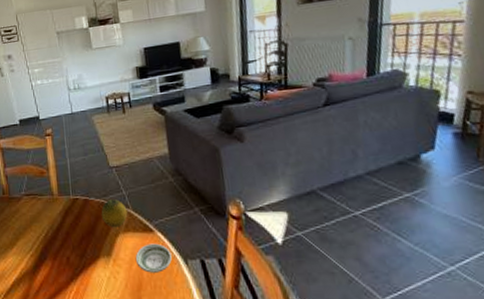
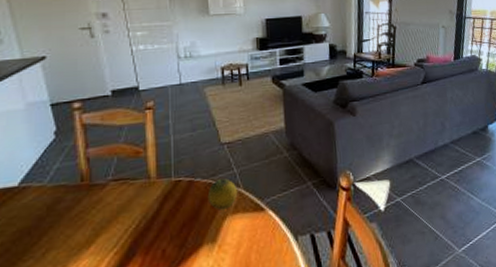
saucer: present [135,243,172,273] -> none [243,222,282,256]

